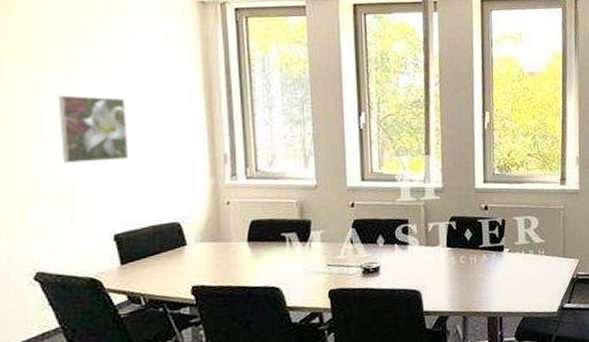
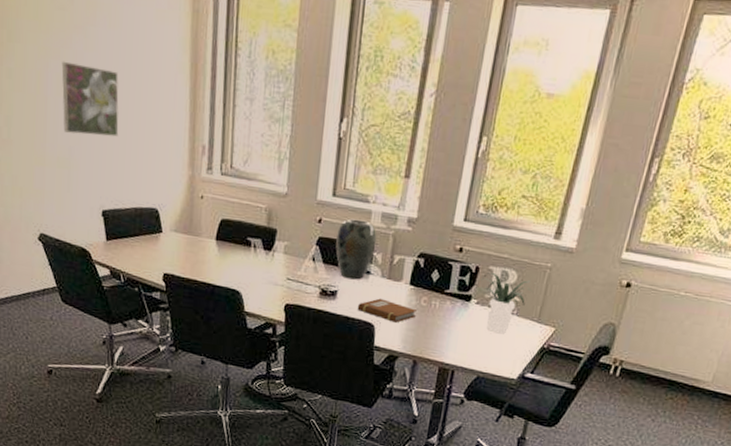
vase: none [371,197,410,253] -> present [336,218,377,280]
notebook: none [401,265,458,285] -> present [357,298,416,323]
potted plant: none [506,222,558,276] -> present [478,272,539,335]

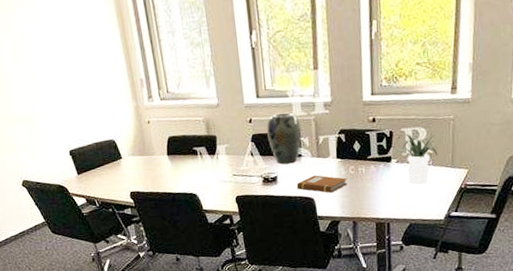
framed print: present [61,61,119,137] -> none [11,33,70,93]

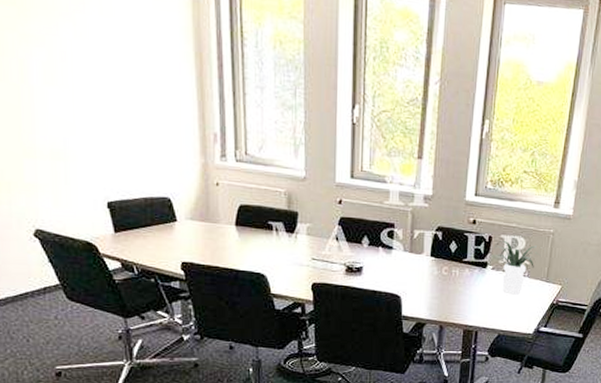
vase: present [267,112,302,165] -> none [358,198,397,255]
notebook: present [296,175,347,193] -> none [383,271,439,292]

